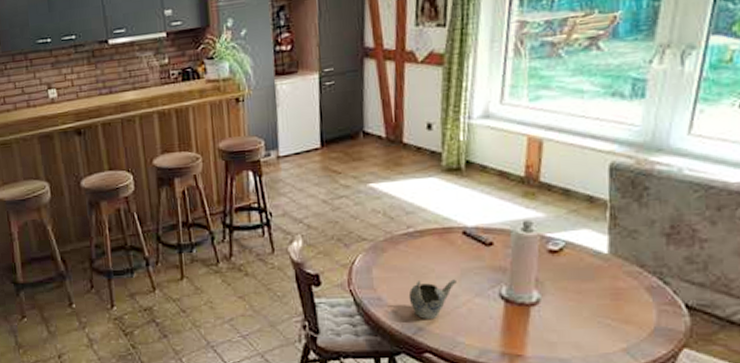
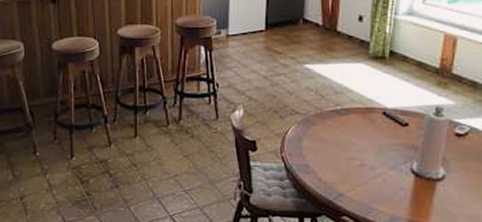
teapot: present [408,279,457,319] -> none [332,153,375,186]

